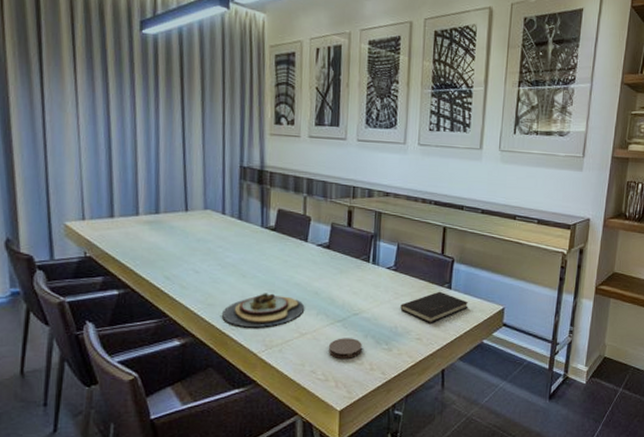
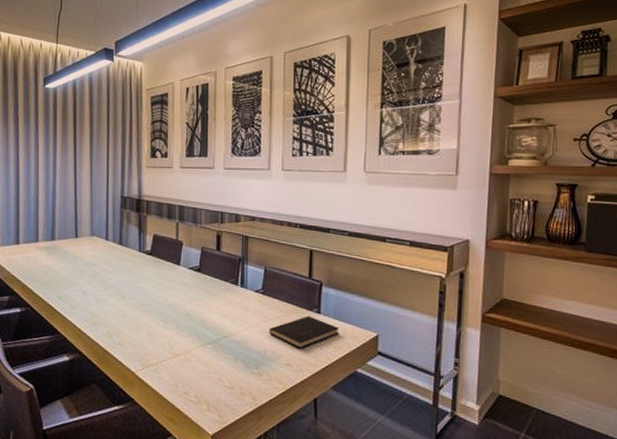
plate: present [222,293,305,327] -> none [105,313,178,346]
coaster: present [329,338,362,358] -> none [201,360,232,382]

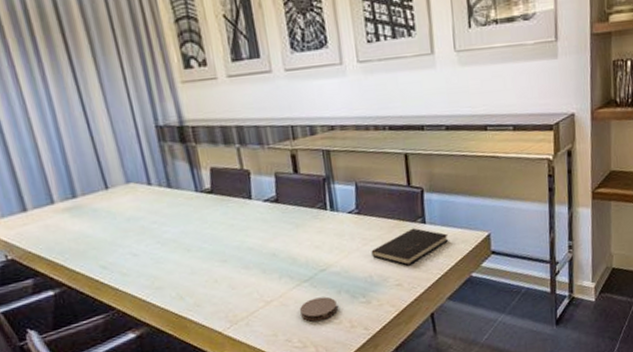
coaster: none [201,360,232,382] -> present [300,296,338,322]

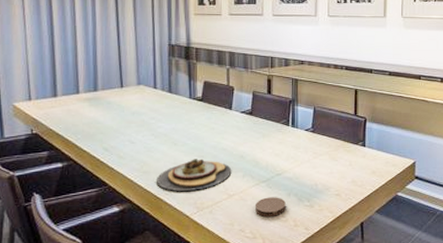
plate: none [174,263,265,306] -> present [157,159,232,191]
hardcover book: present [371,228,449,266] -> none [319,149,382,180]

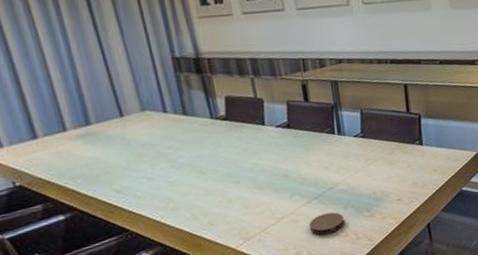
plate: present [157,159,232,191] -> none [188,184,277,225]

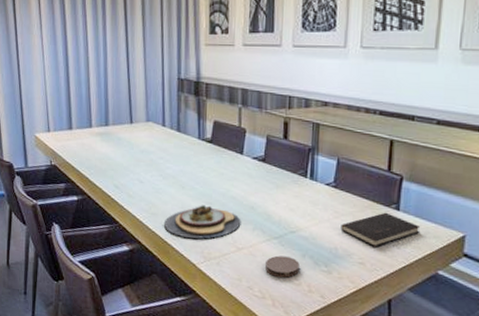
plate: none [188,184,277,225] -> present [164,205,241,239]
hardcover book: none [375,149,442,183] -> present [340,212,421,247]

